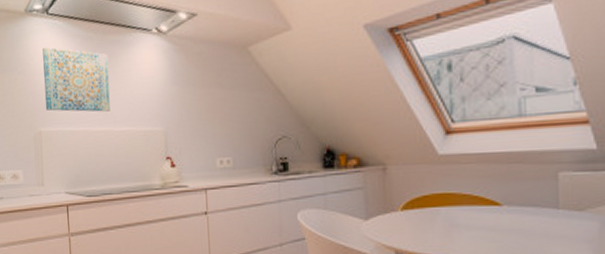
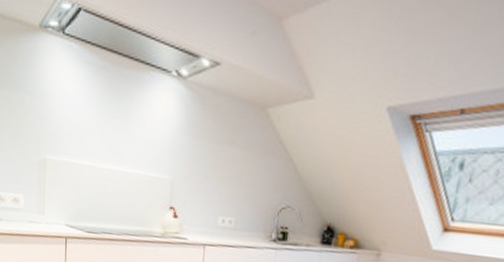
wall art: present [43,47,110,112] -> none [52,69,123,150]

